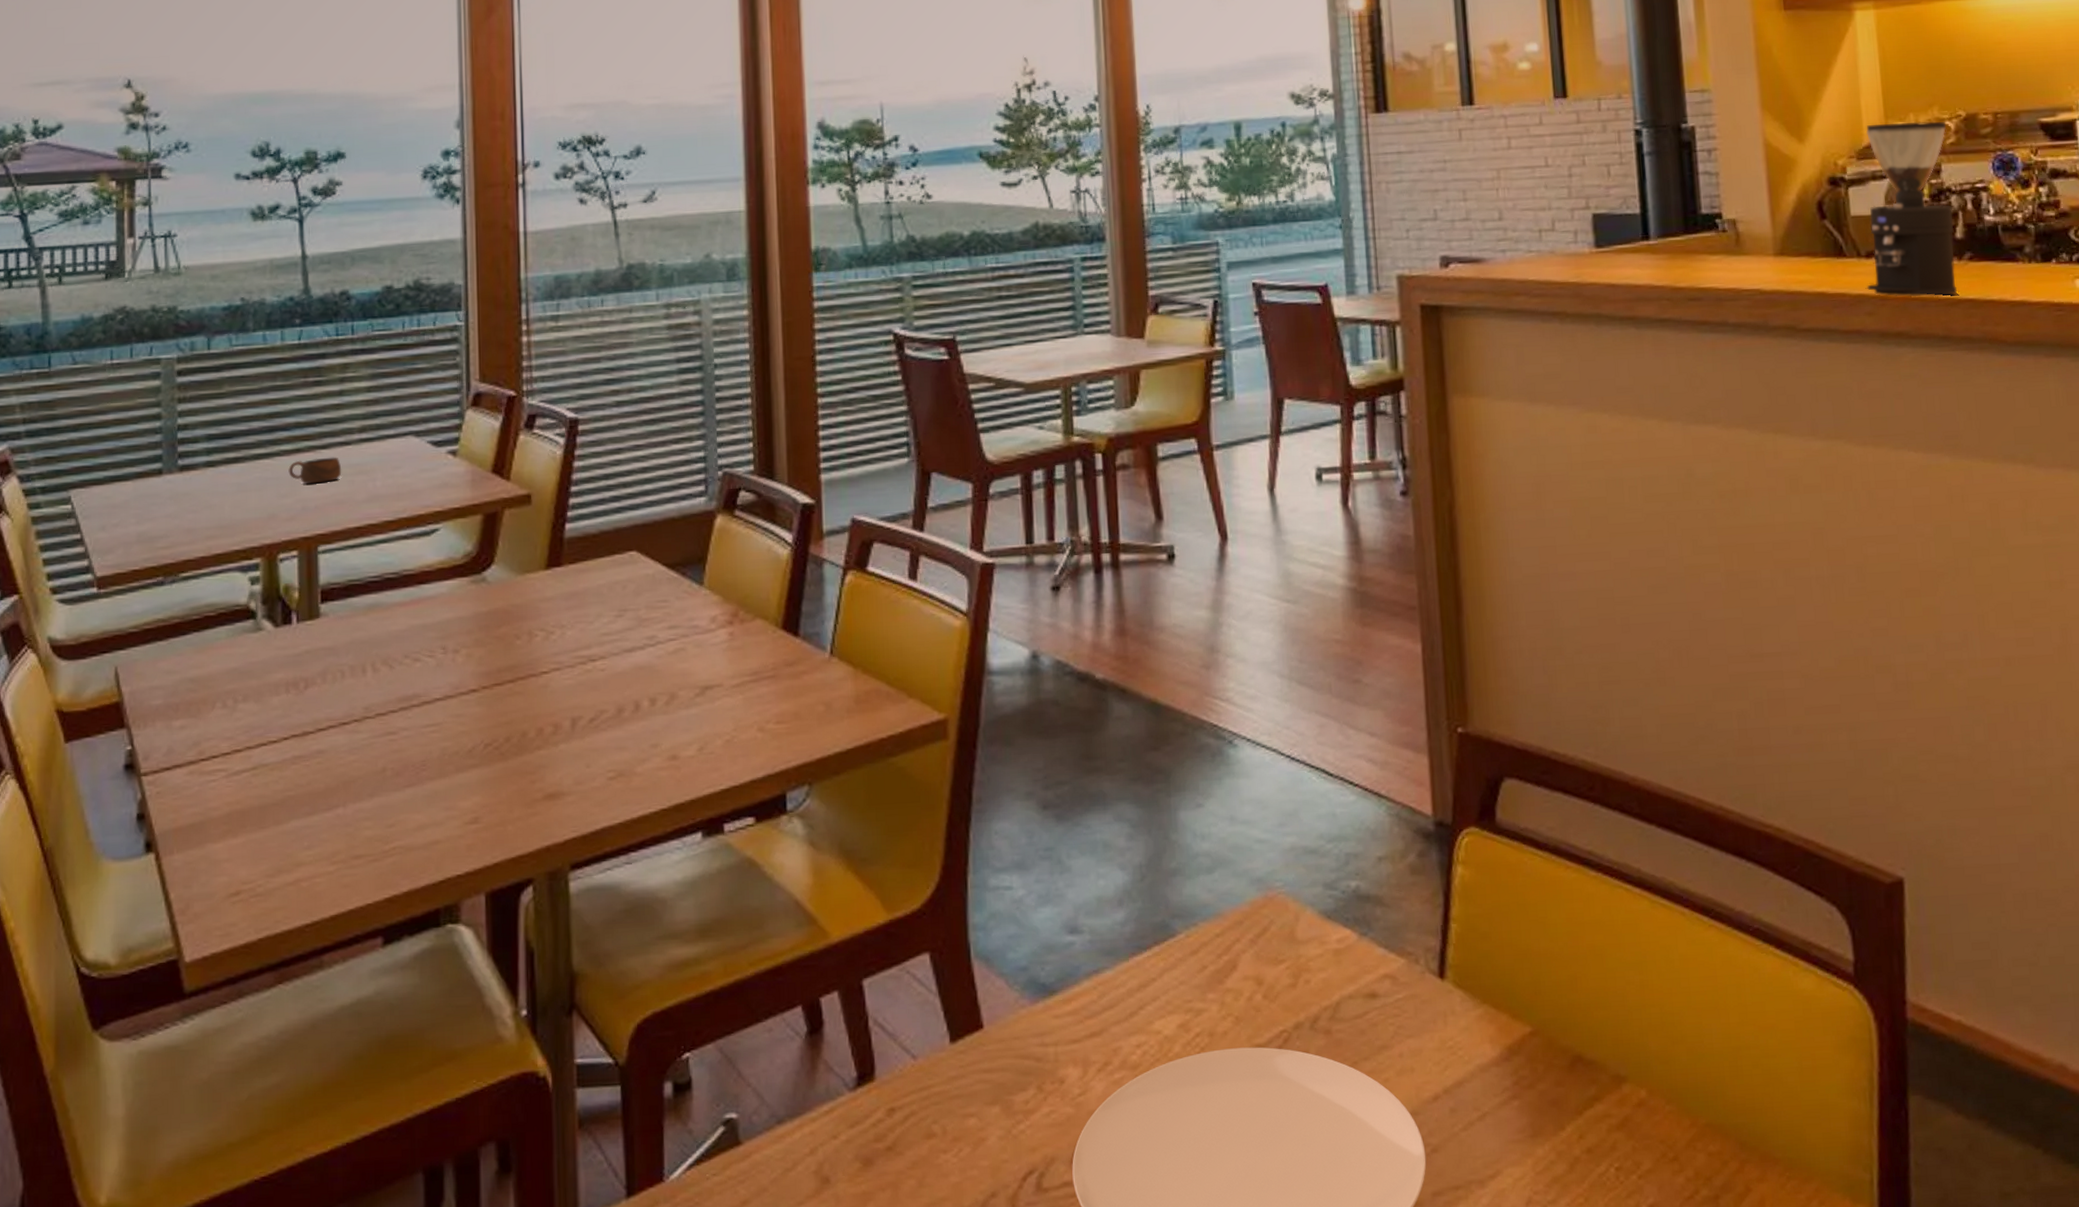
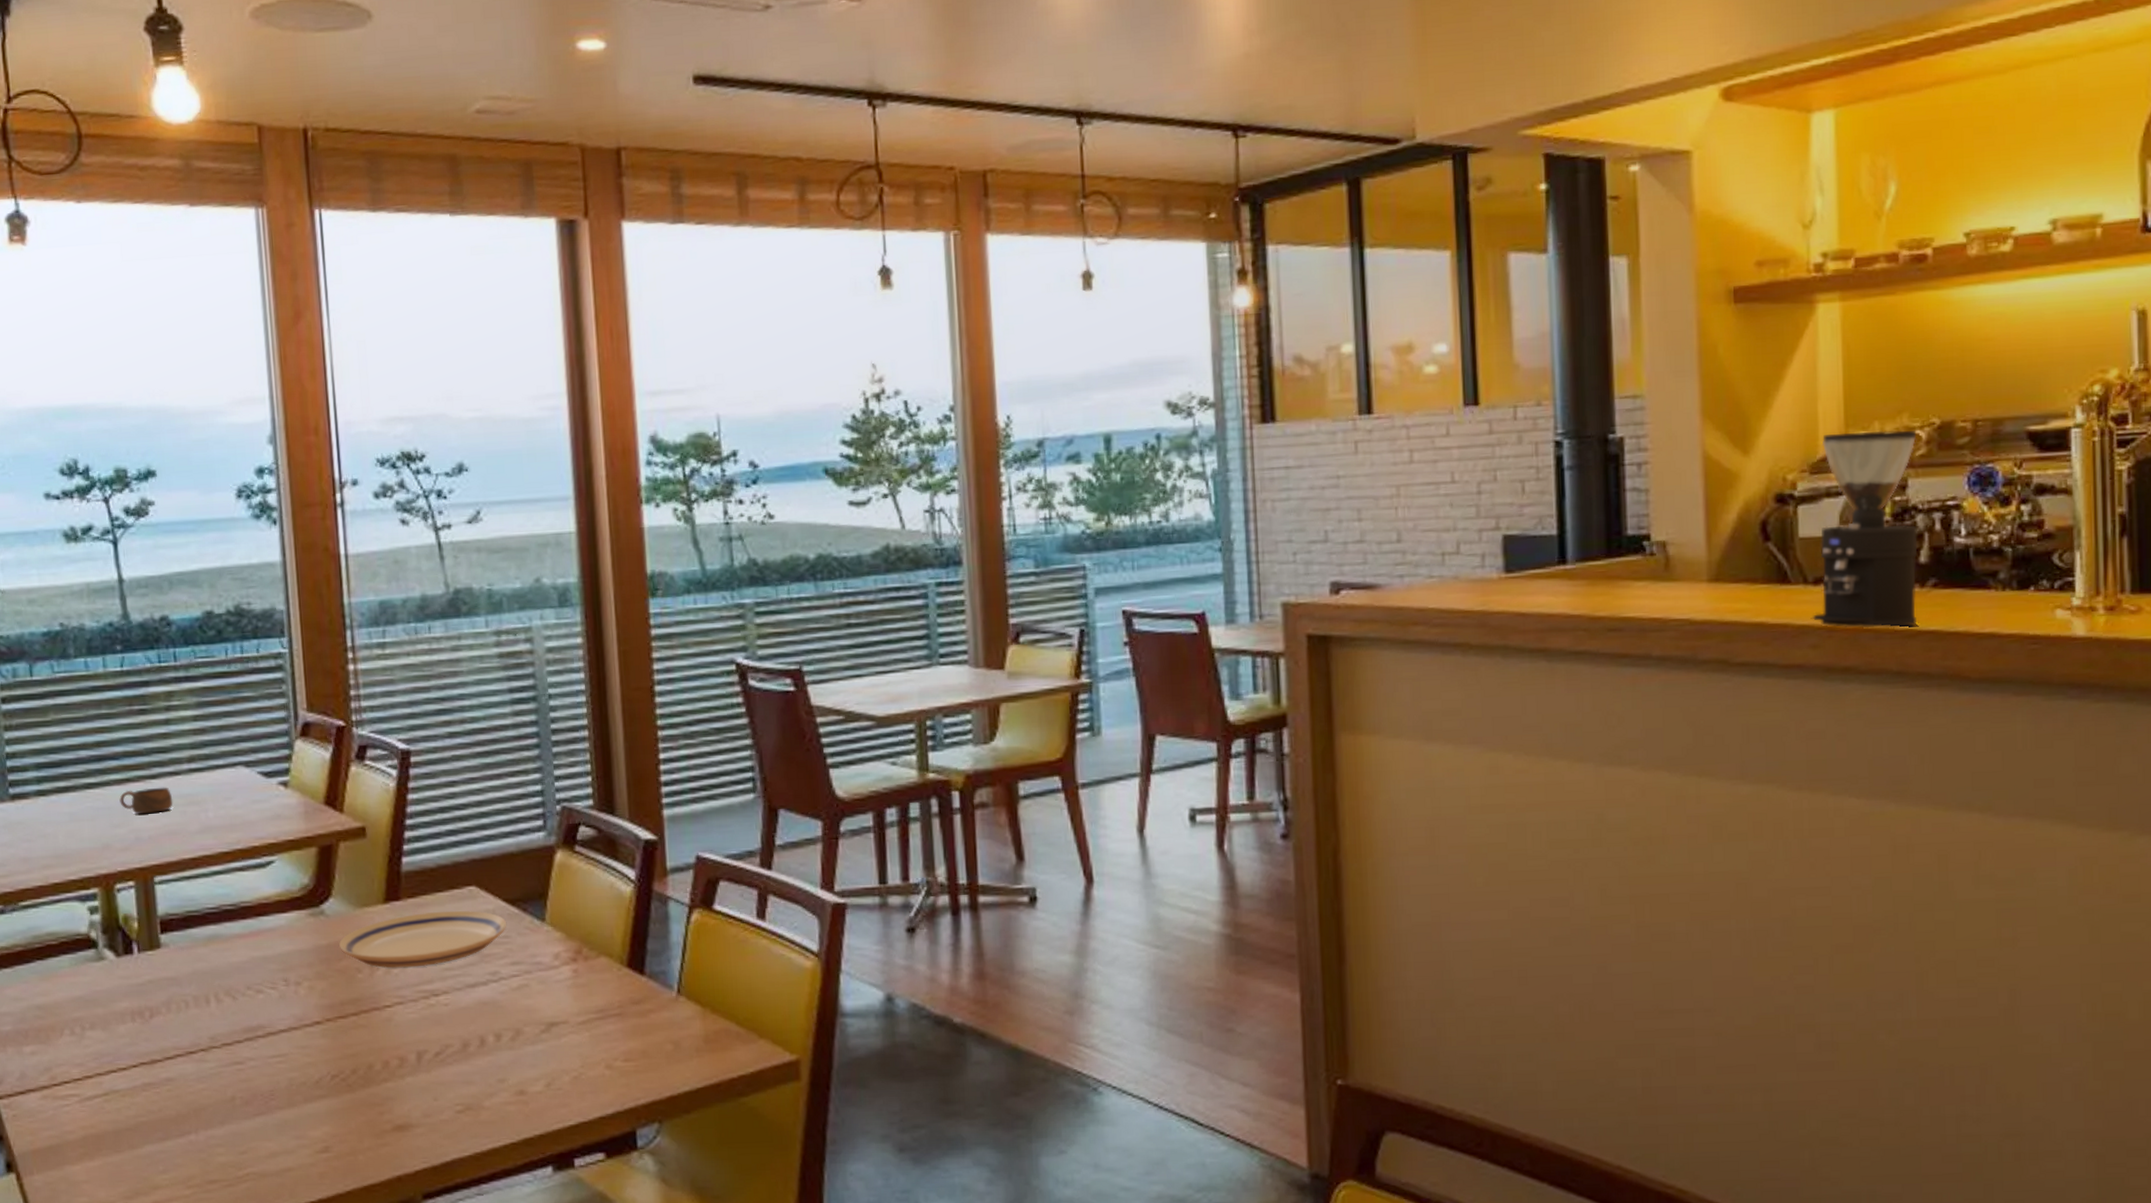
plate: none [499,575,666,634] -> present [339,910,507,968]

